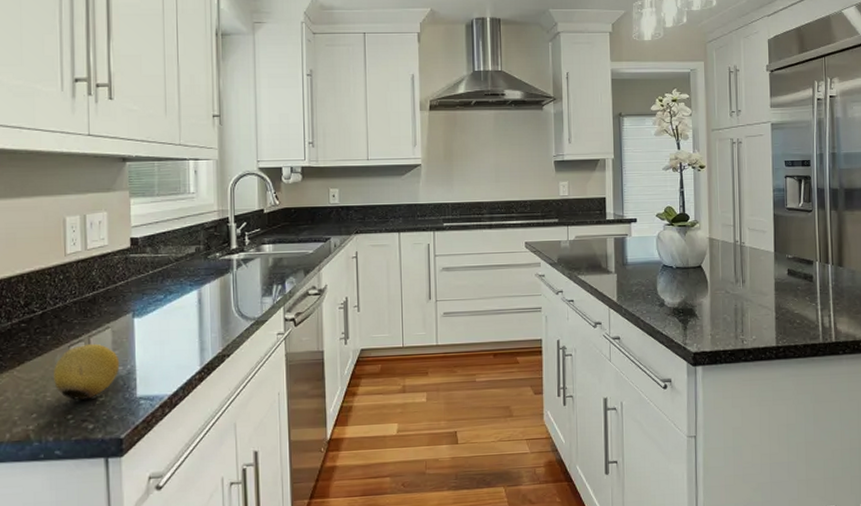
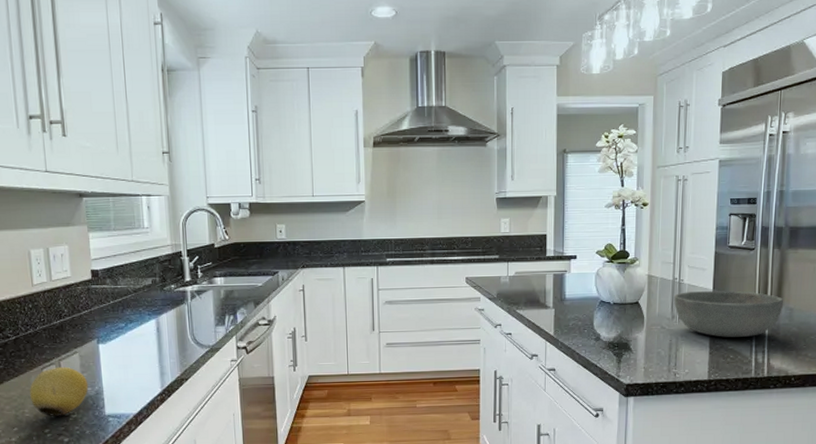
bowl: none [736,253,845,302] -> present [673,291,784,337]

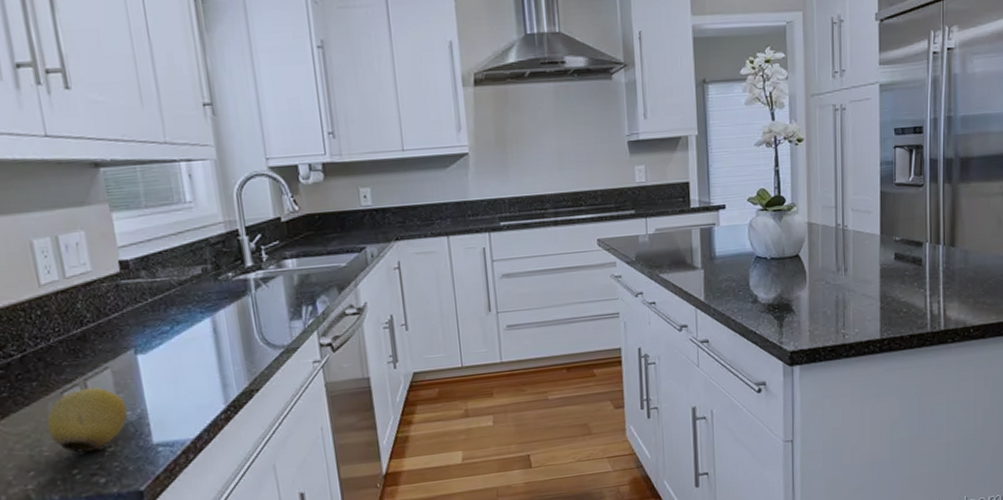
bowl: present [673,291,784,337] -> none [837,234,958,289]

